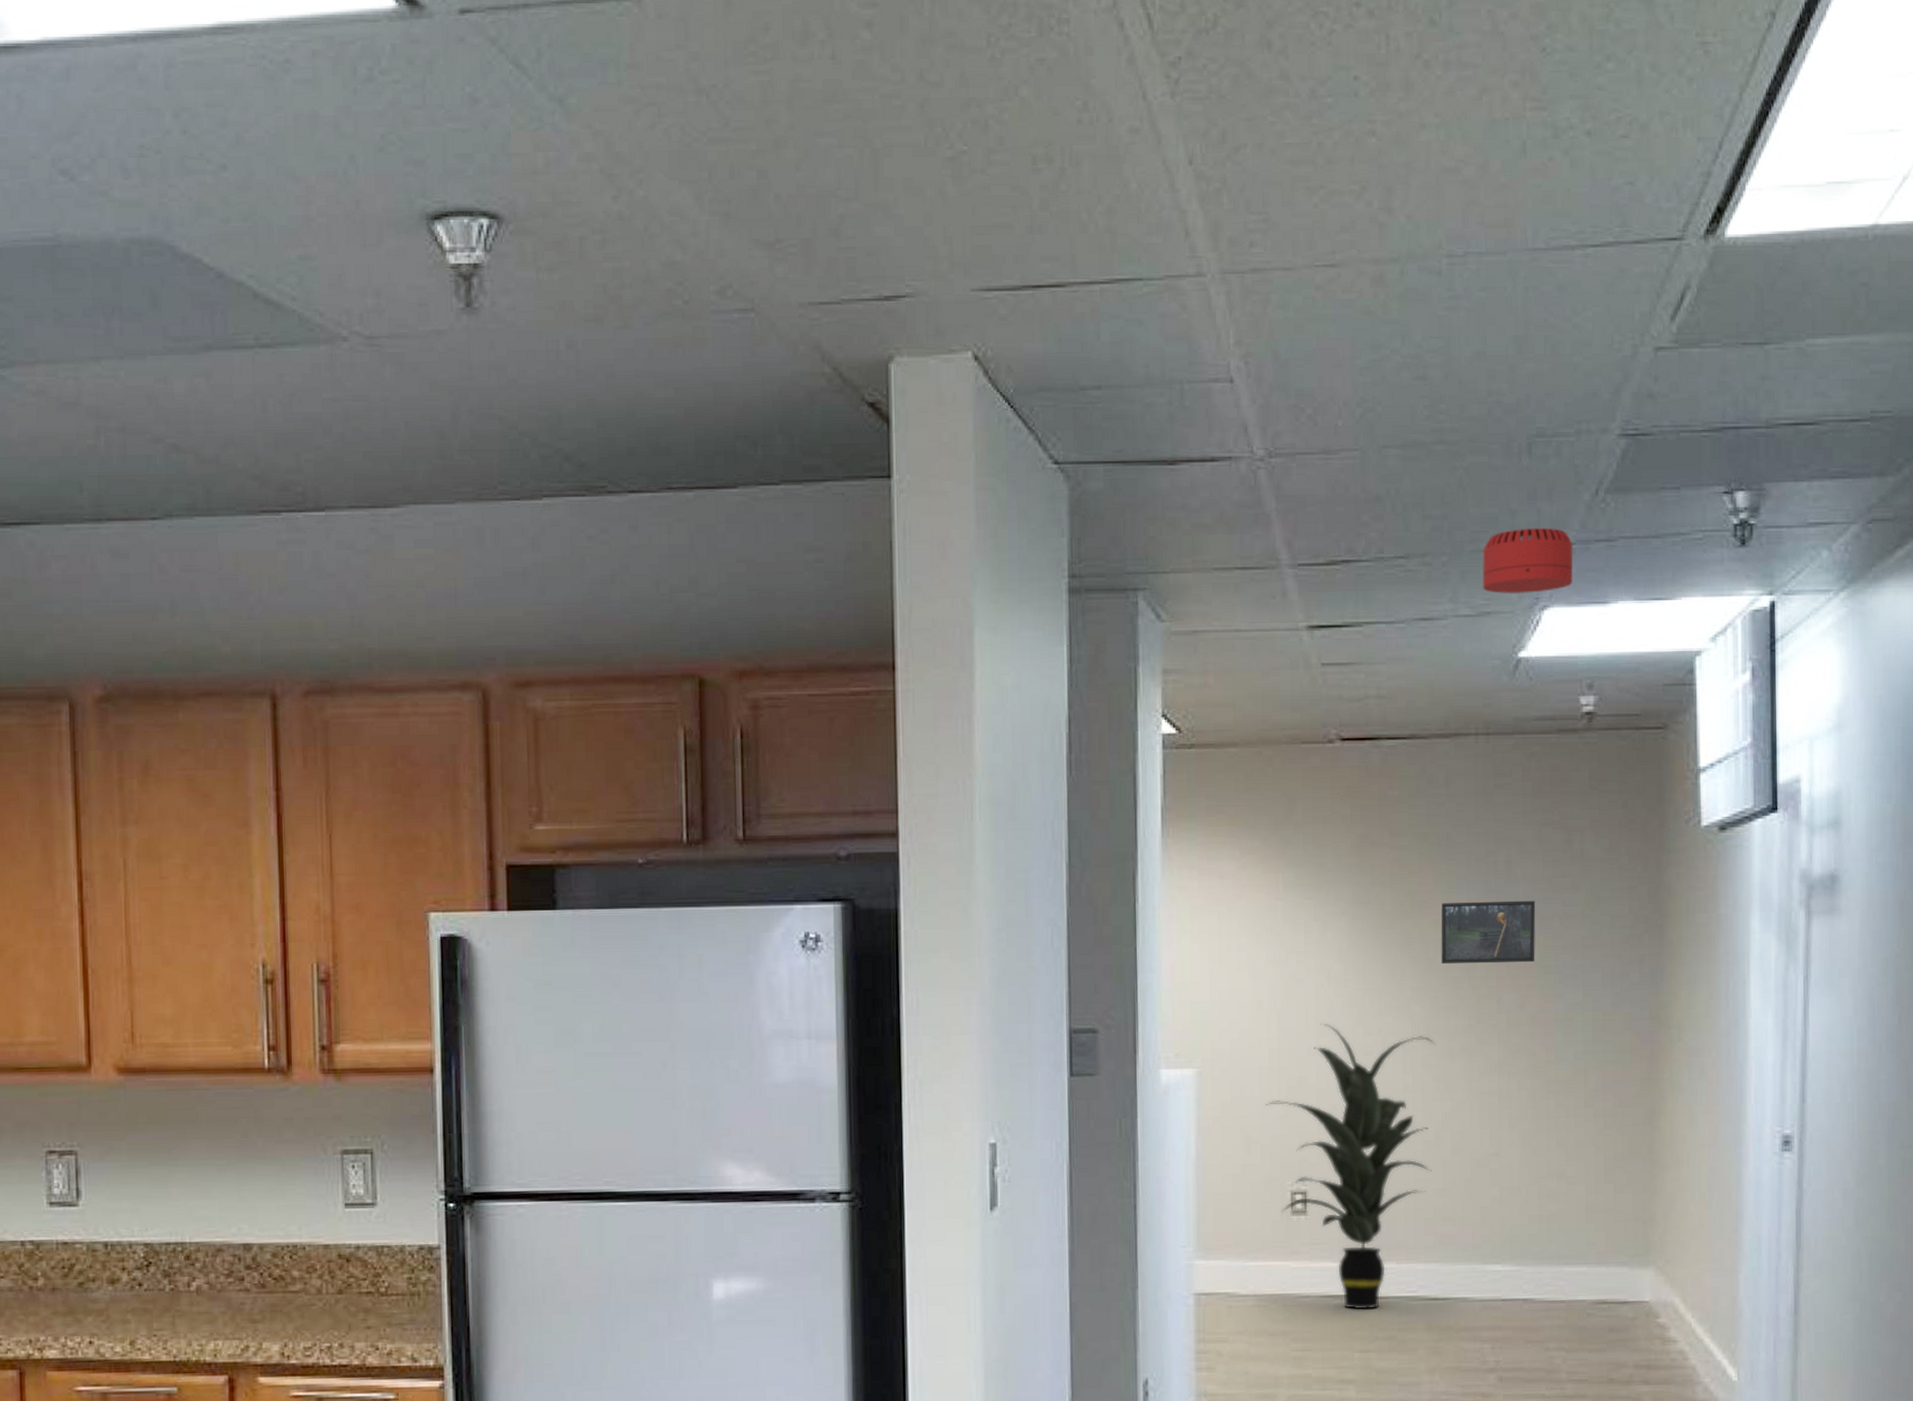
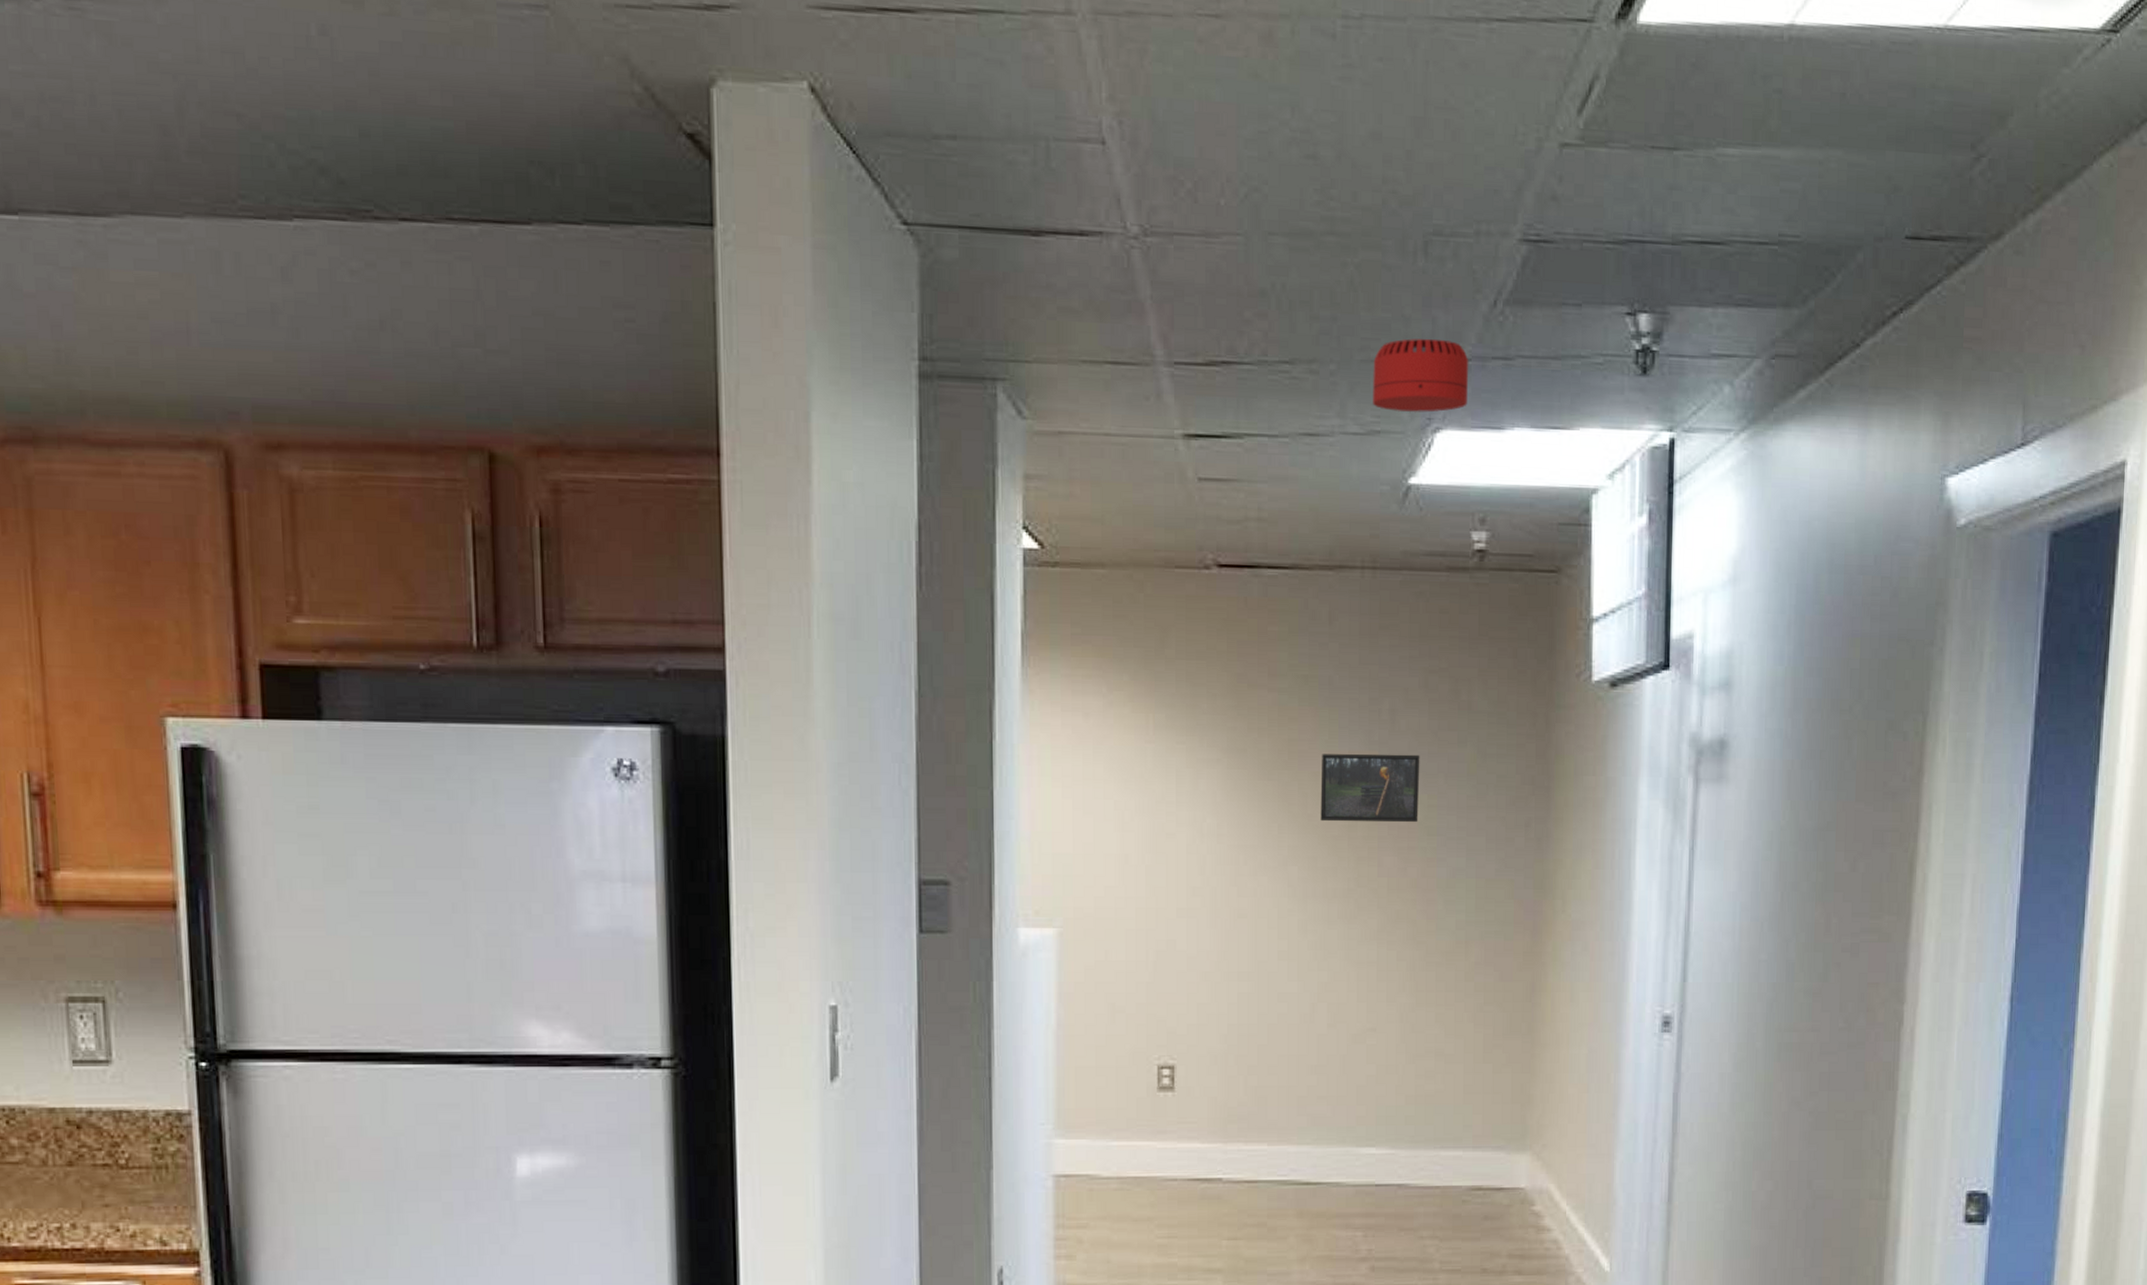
indoor plant: present [1265,1024,1435,1310] -> none [1132,882,1312,1194]

